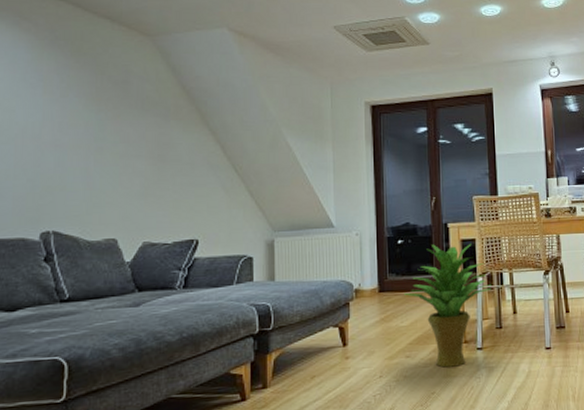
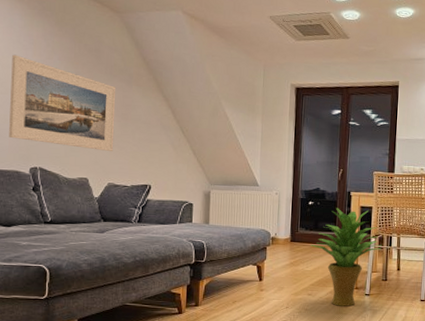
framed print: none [12,95,150,203] -> present [9,54,117,151]

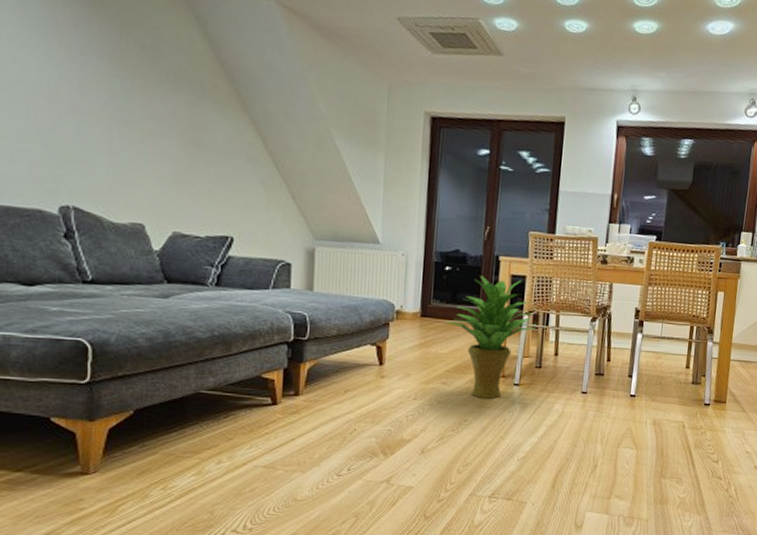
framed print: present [9,54,117,151] -> none [26,44,183,189]

